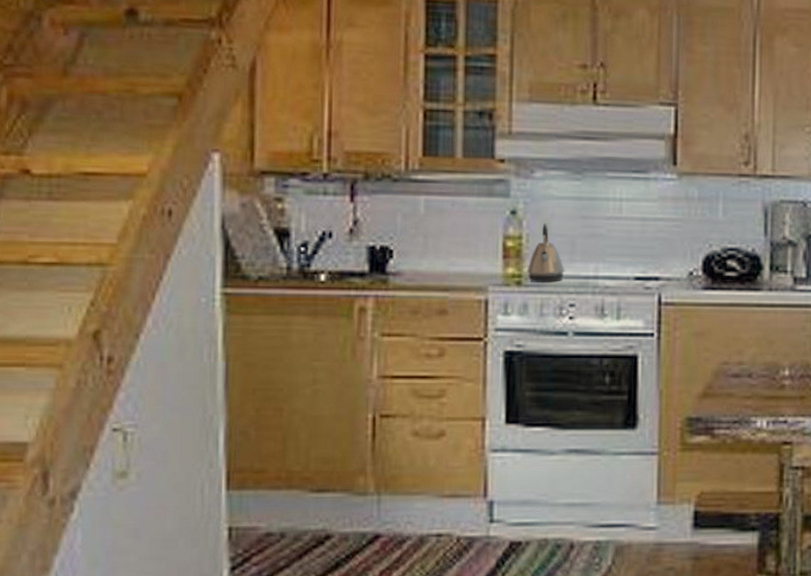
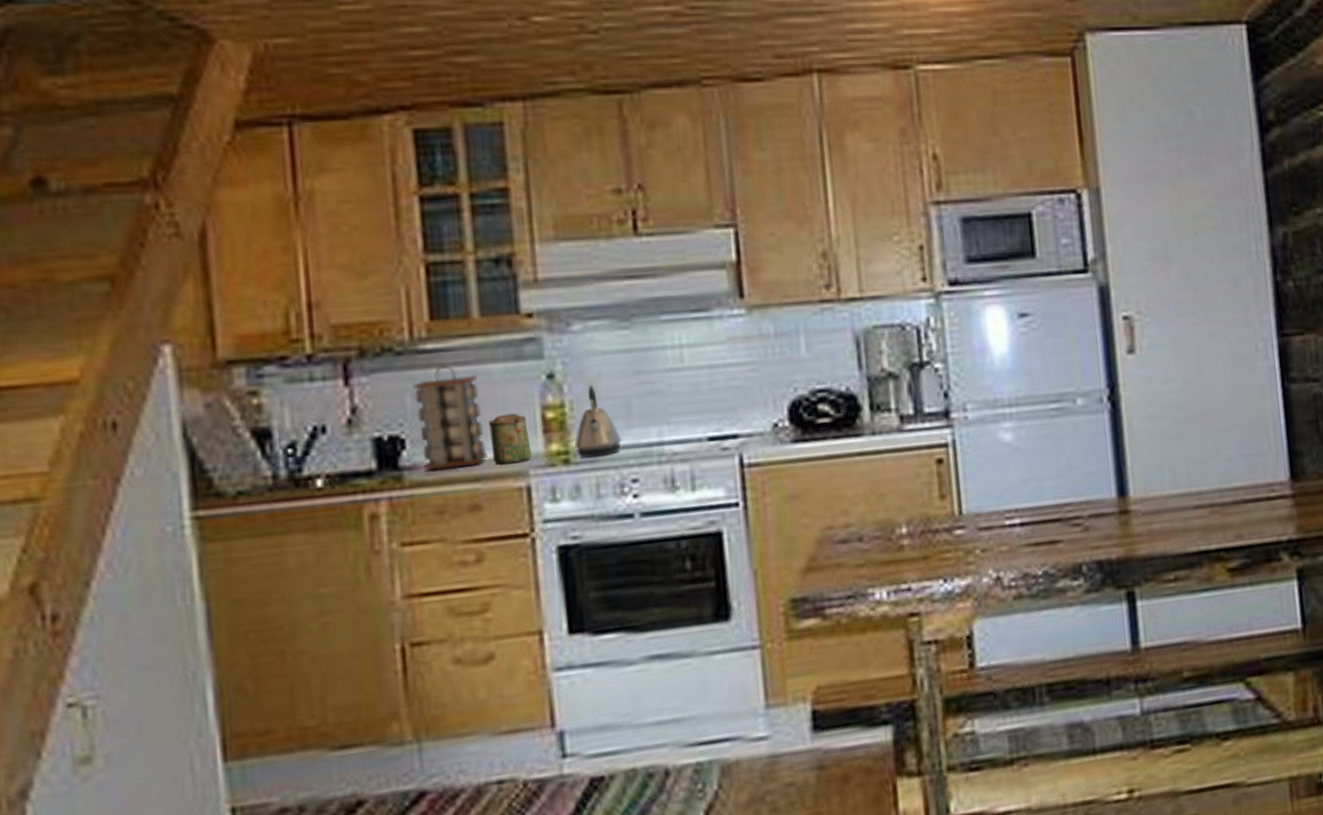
spice rack: none [404,193,457,279] -> present [413,365,488,471]
canister: none [460,239,492,280] -> present [489,413,532,465]

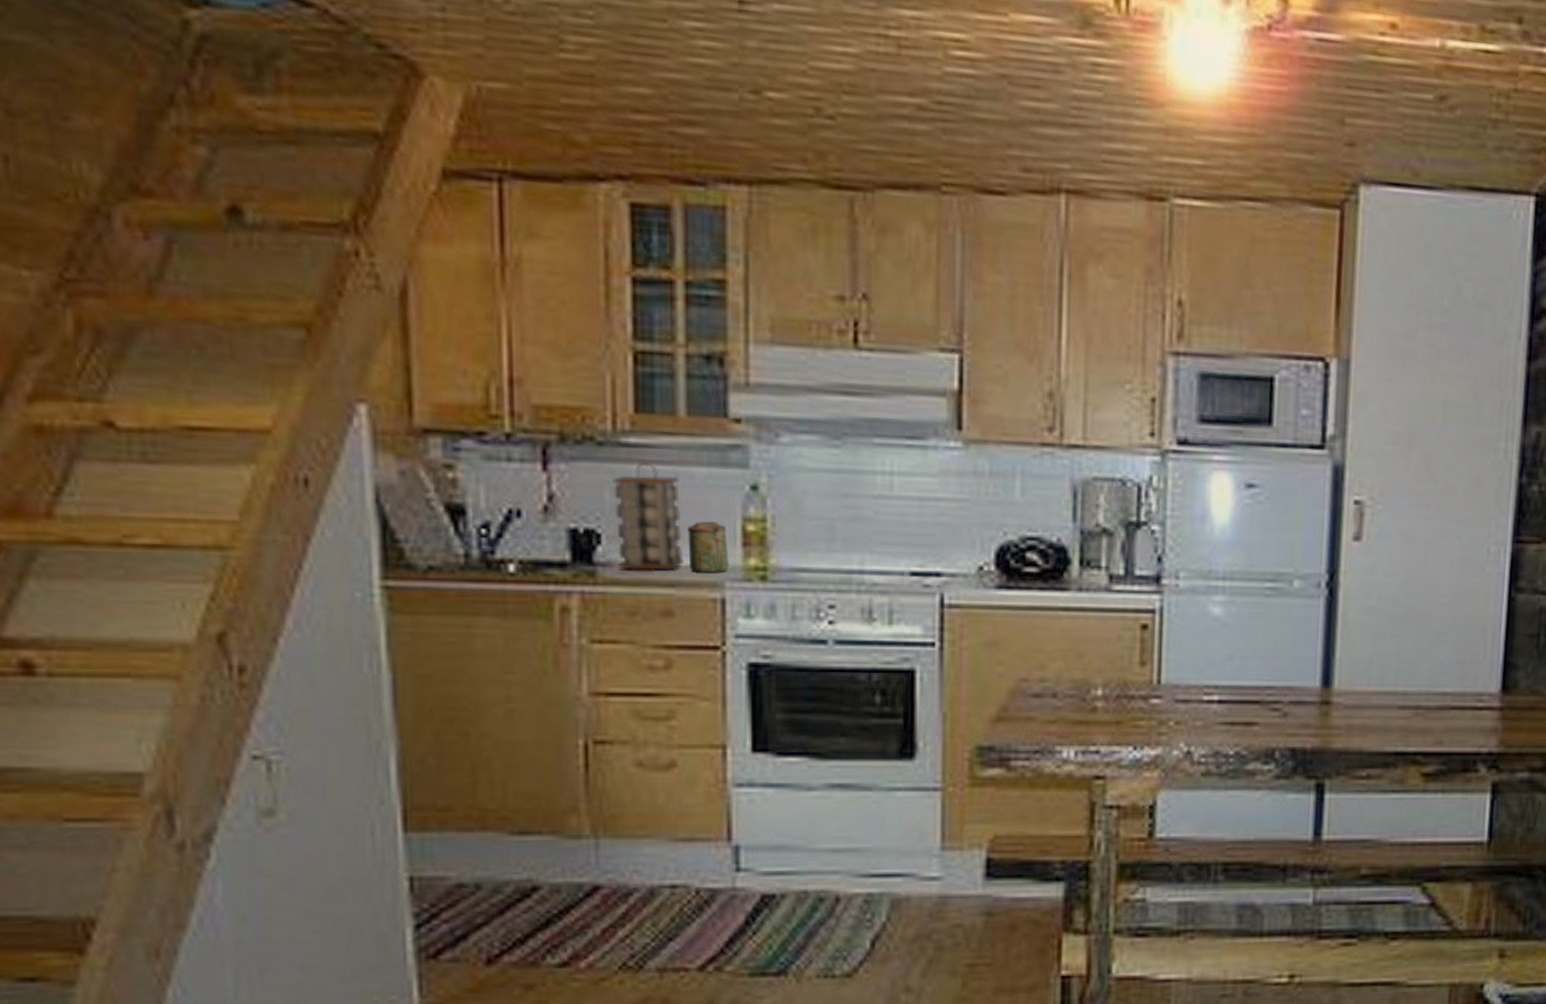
kettle: present [574,385,622,459] -> none [774,502,822,579]

